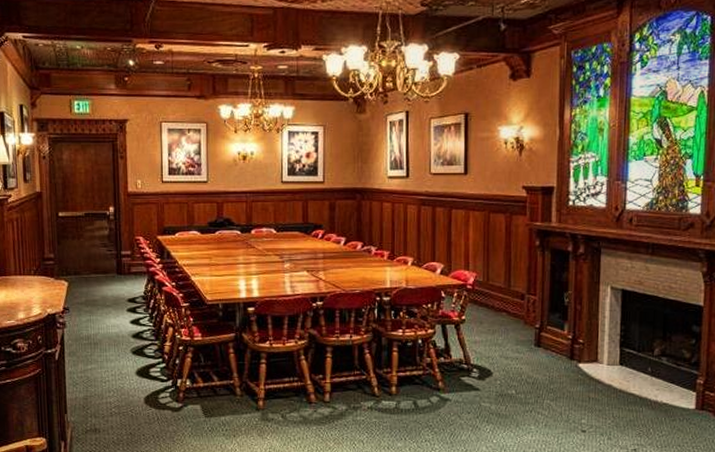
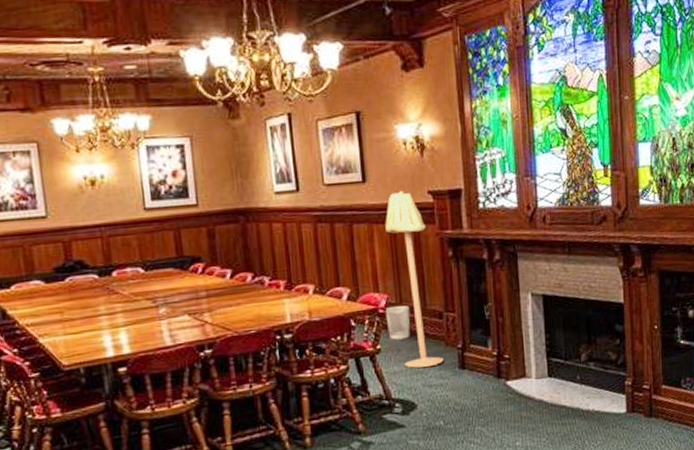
wastebasket: none [472,283,495,314] -> present [385,305,411,340]
floor lamp: none [480,184,521,341] -> present [385,191,444,368]

